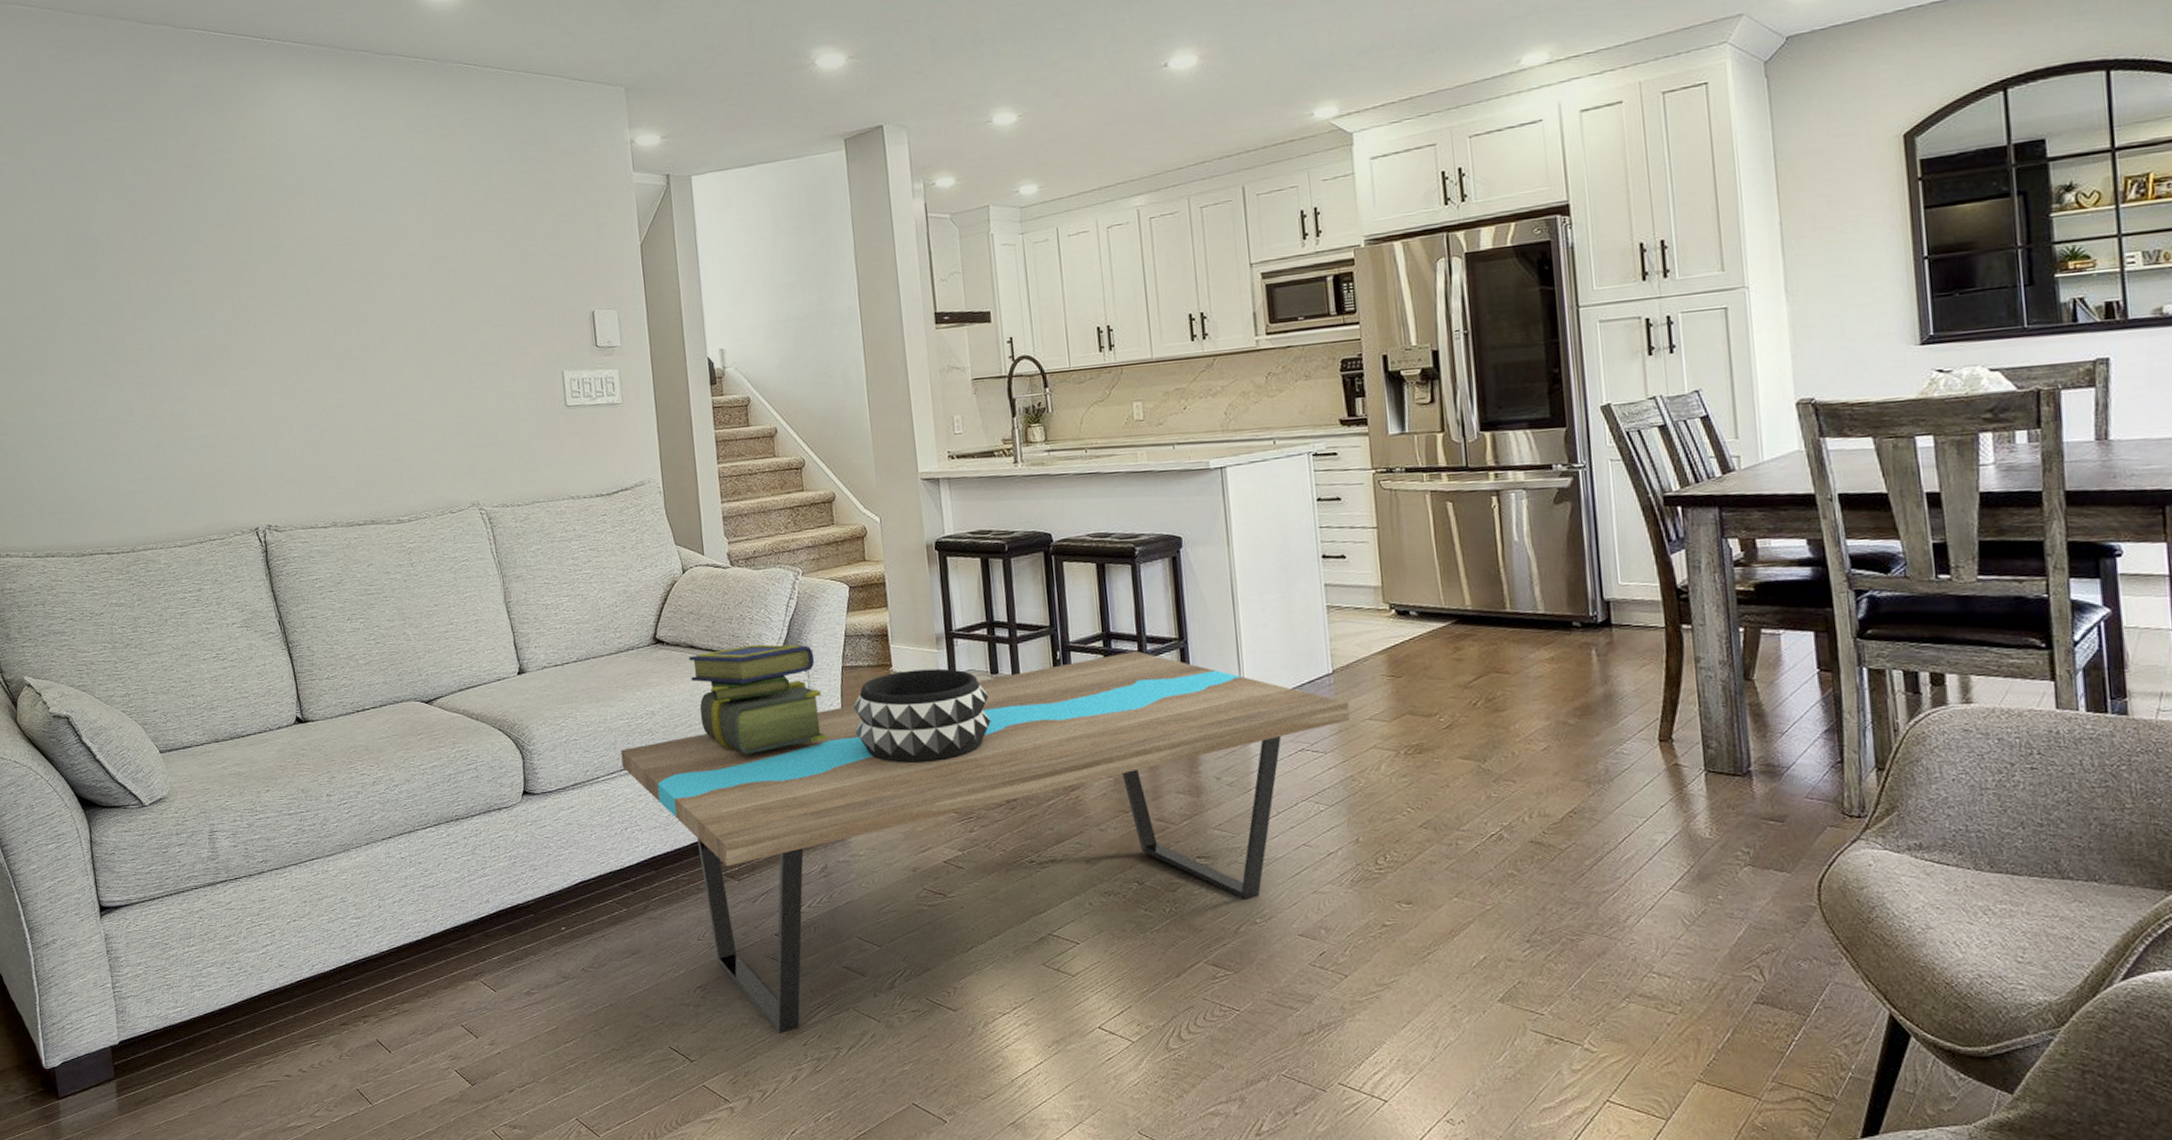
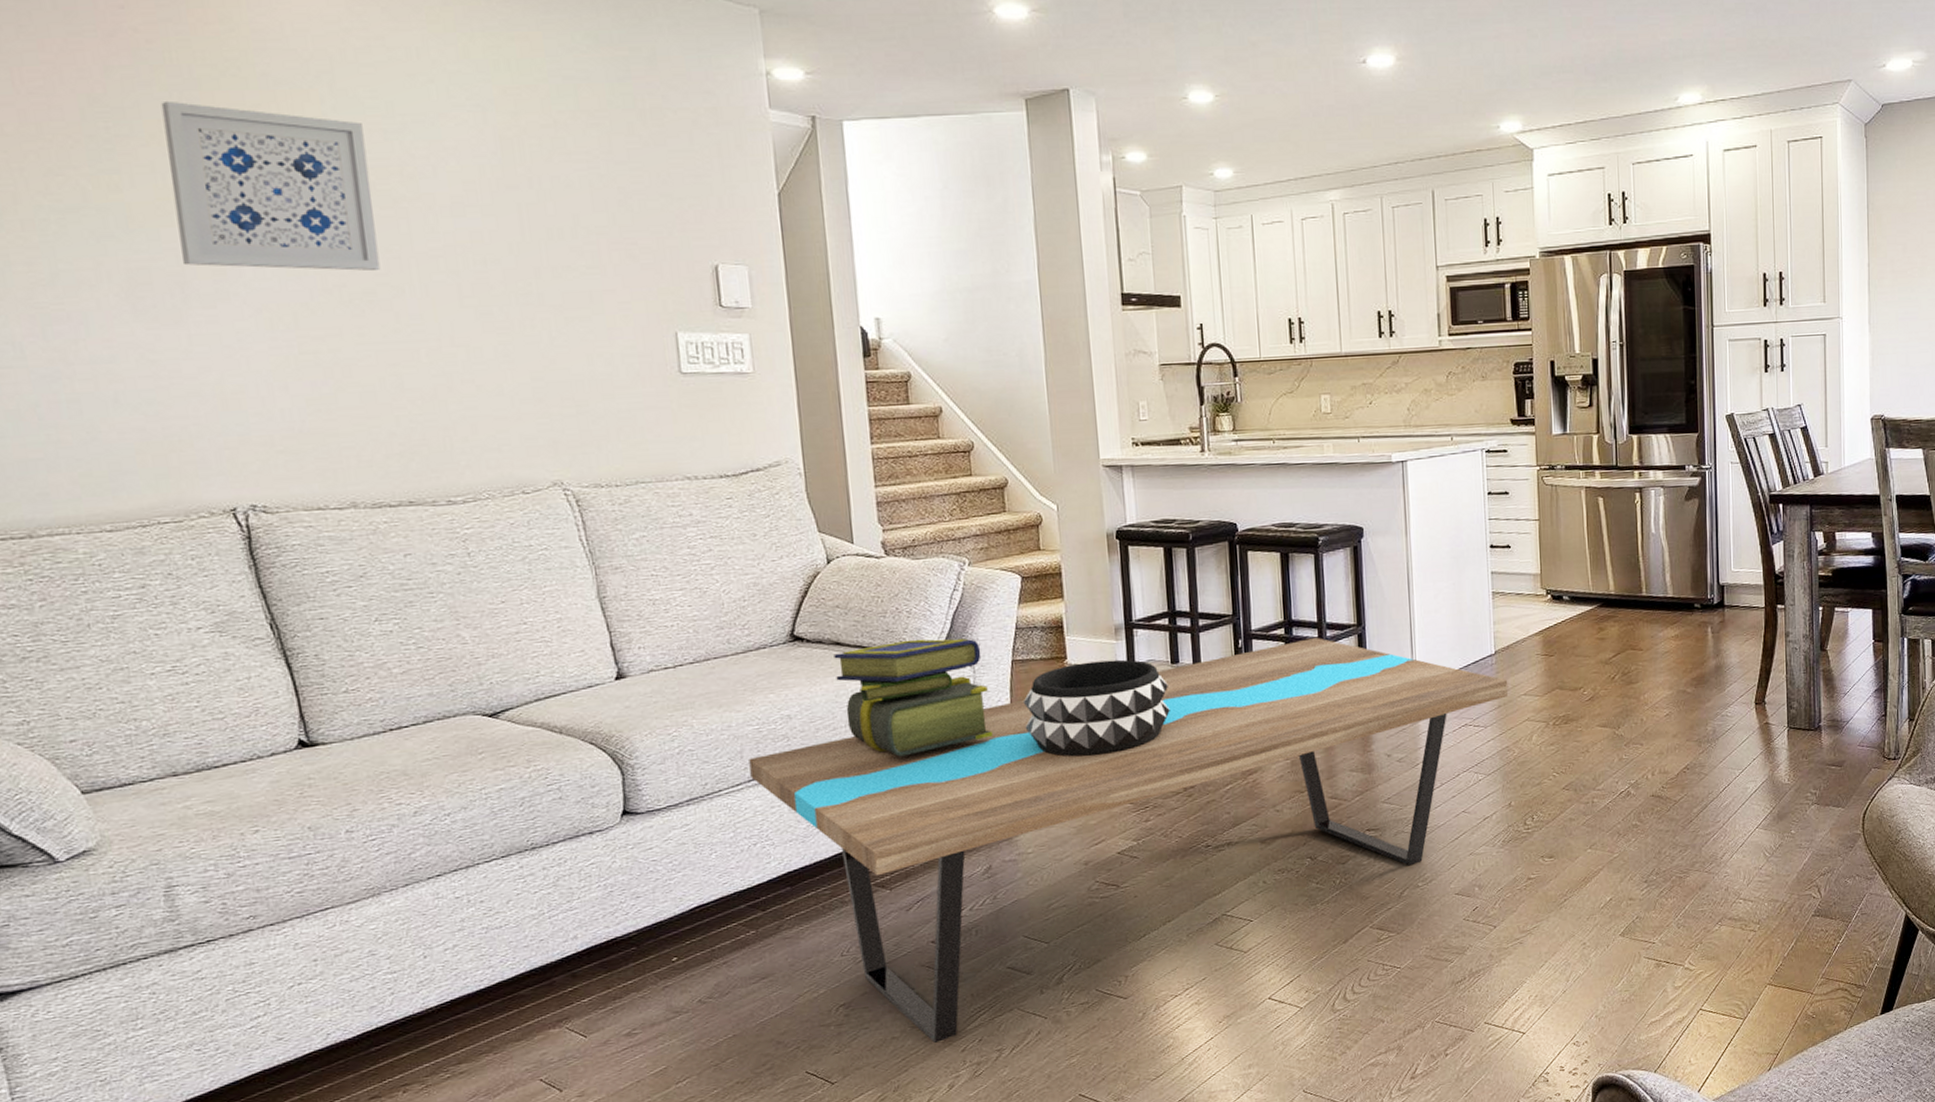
wall art: none [216,212,354,338] -> present [161,102,381,271]

